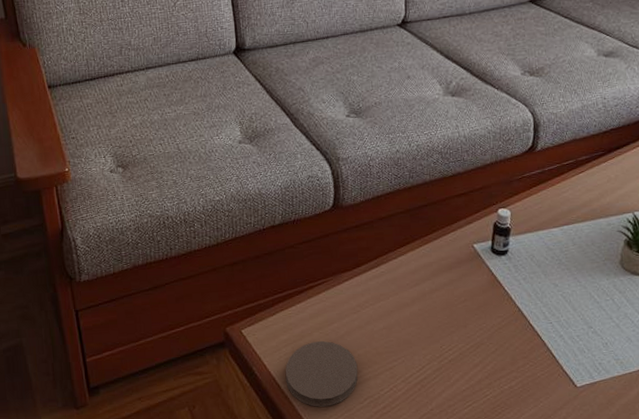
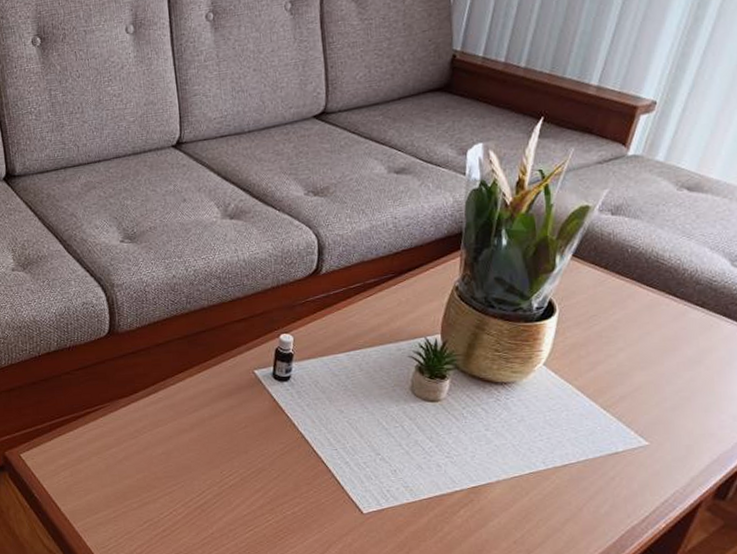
coaster: present [285,340,358,407] -> none [64,465,137,529]

